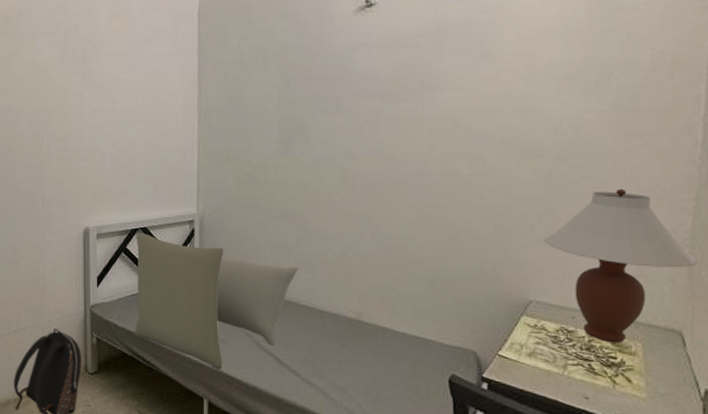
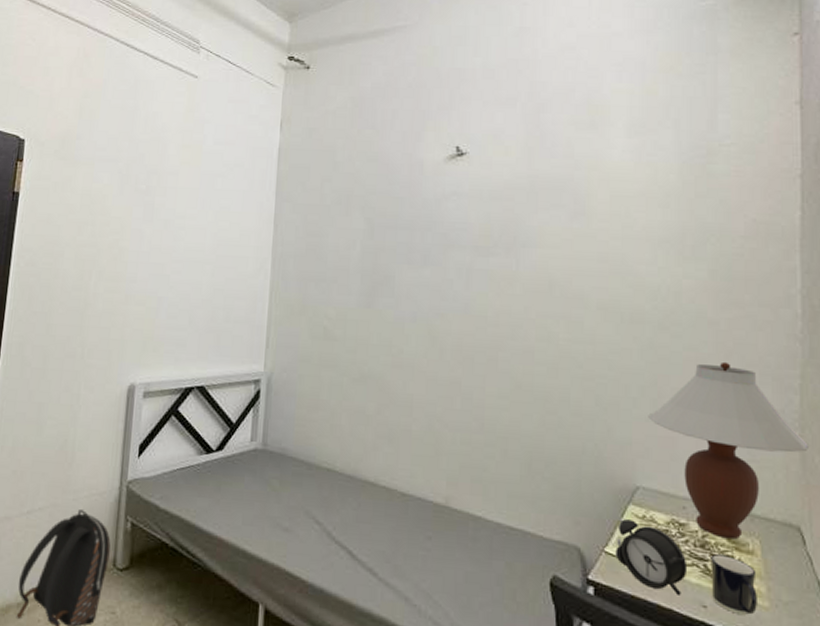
pillow: present [135,232,223,370] -> none [180,391,292,566]
cushion: present [216,256,299,346] -> none [280,424,379,536]
alarm clock: none [508,327,574,389] -> present [615,517,688,595]
mug: none [594,355,637,405] -> present [711,554,757,615]

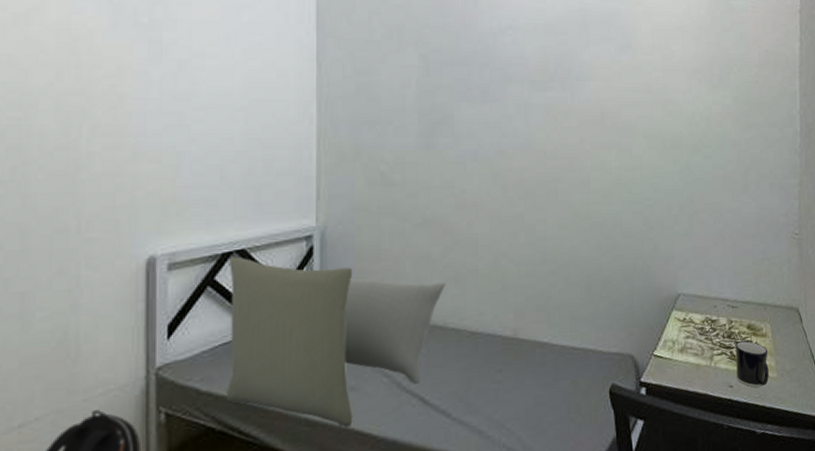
pillow: none [180,391,292,566] -> present [227,256,352,427]
cushion: none [280,424,379,536] -> present [343,278,446,384]
alarm clock: present [615,517,688,595] -> none [662,323,718,381]
table lamp: present [648,361,809,540] -> none [686,176,804,328]

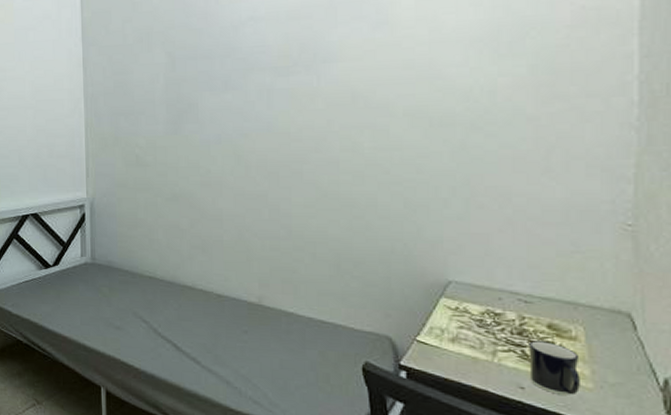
pillow: present [227,256,352,427] -> none [27,218,118,357]
cushion: present [343,278,446,384] -> none [110,240,194,332]

